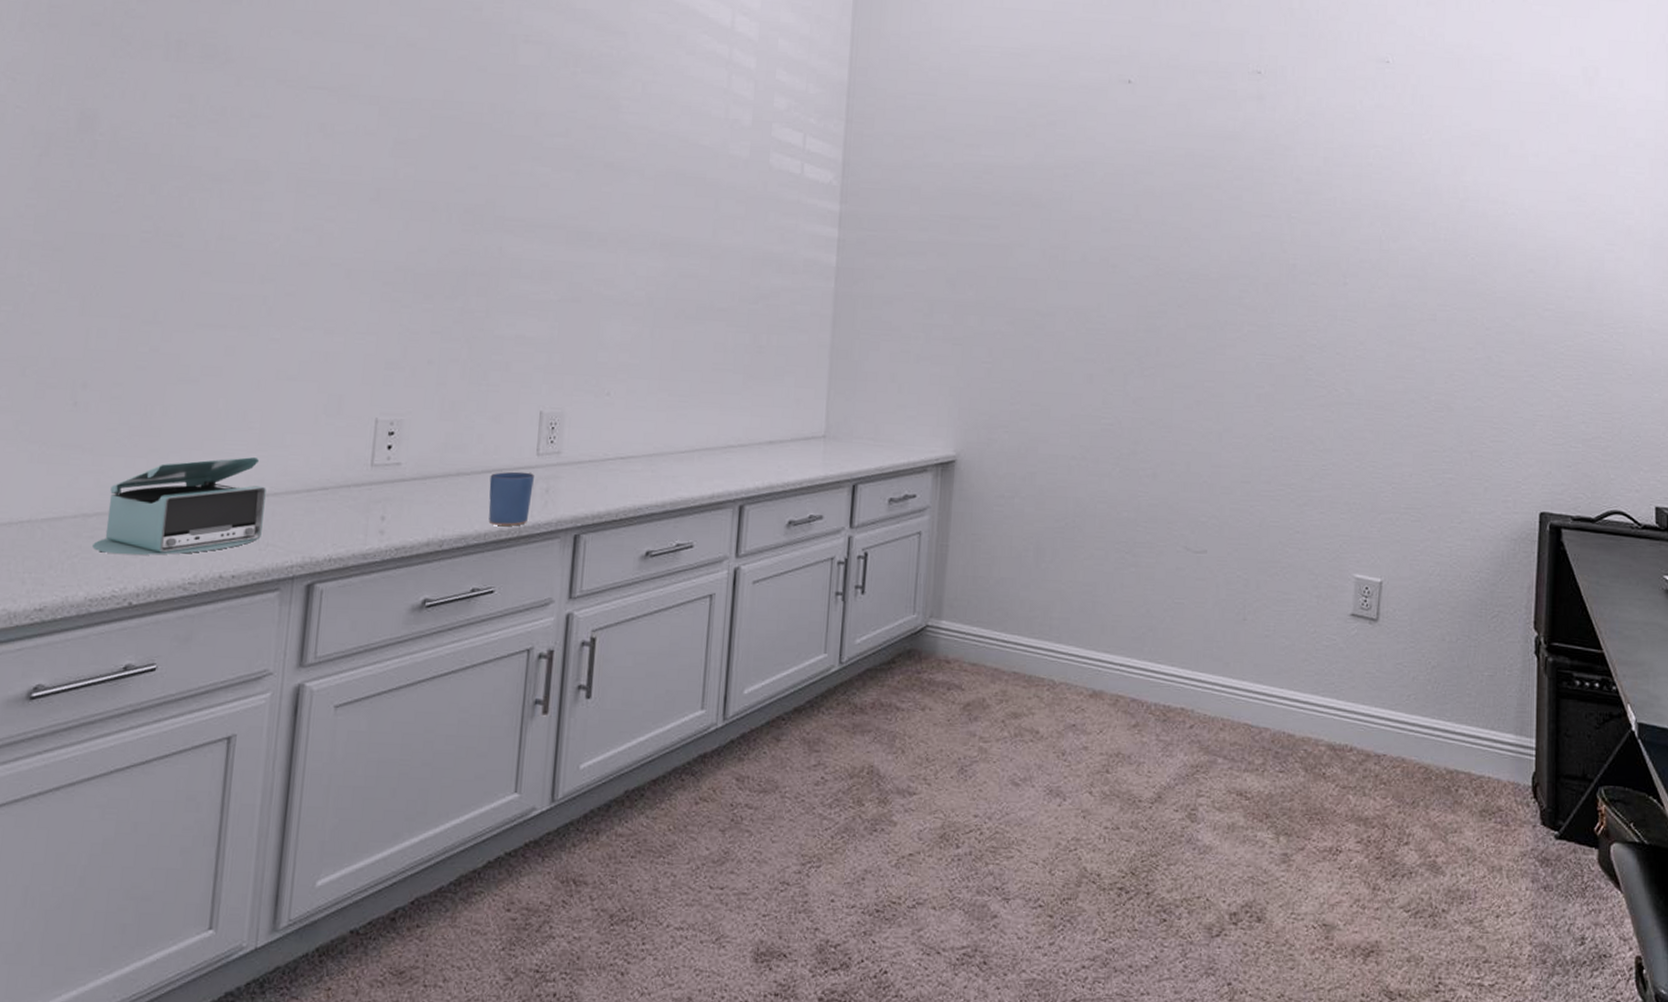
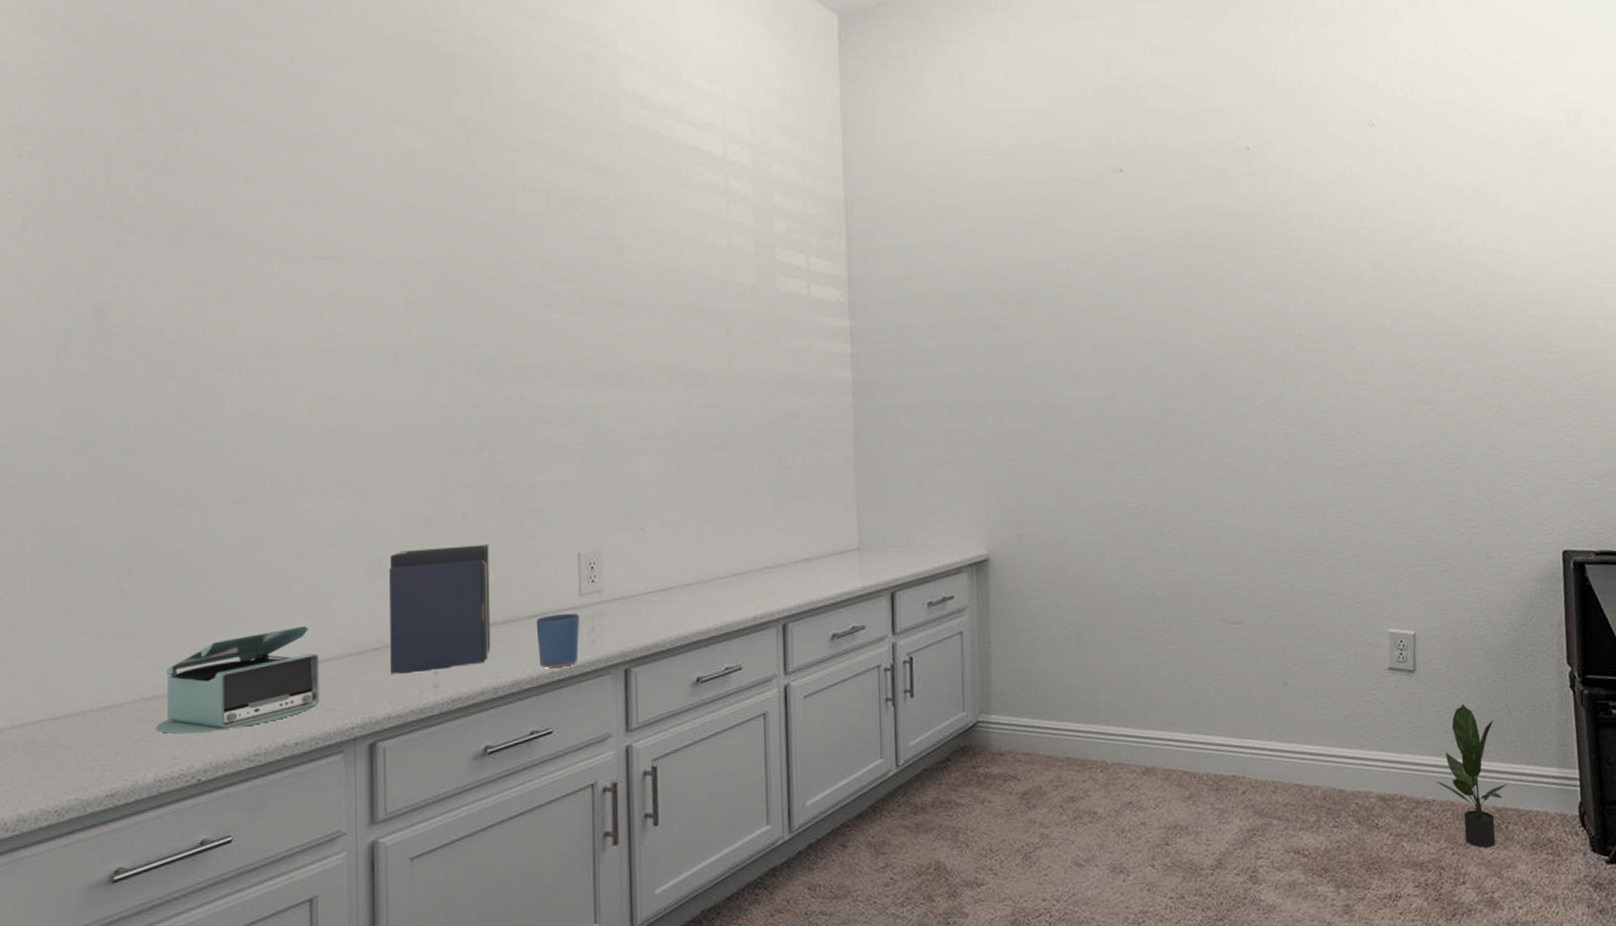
books: none [337,390,451,516] -> present [389,543,491,674]
potted plant: none [1388,658,1461,809] -> present [1435,703,1507,847]

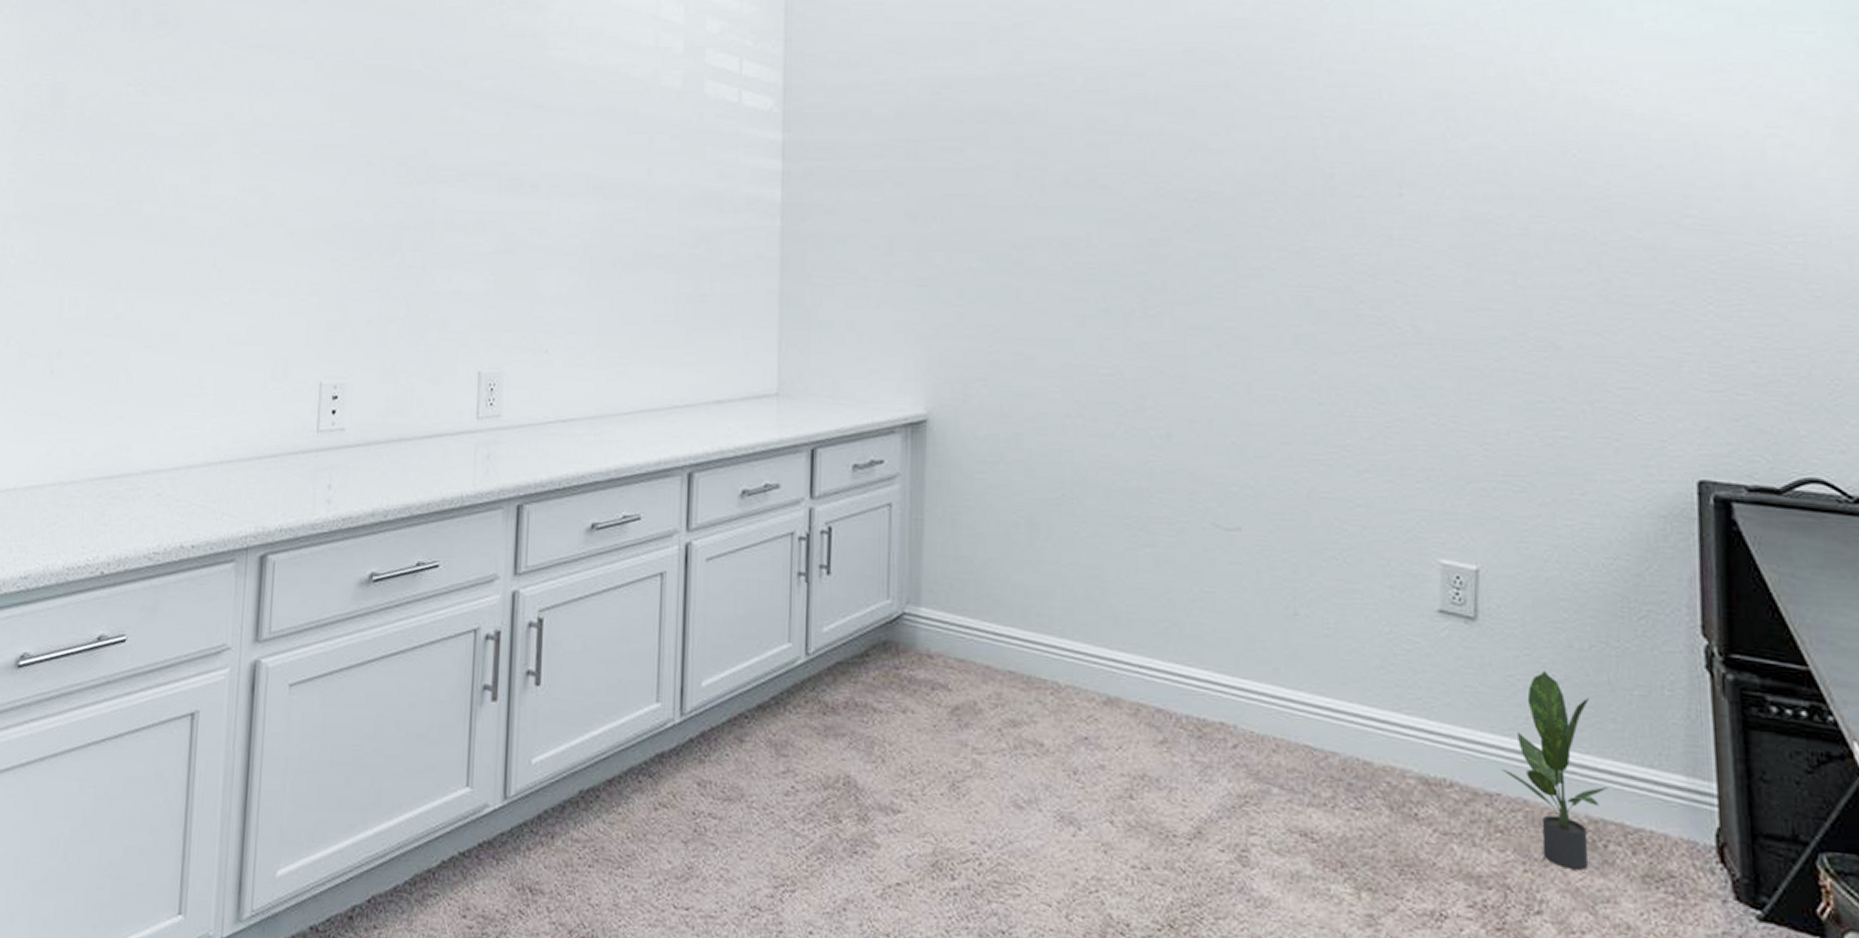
printer: present [156,626,319,734] -> none [69,424,221,524]
books: present [389,543,491,674] -> none [286,353,391,484]
mug: present [536,613,579,669] -> none [430,436,475,496]

